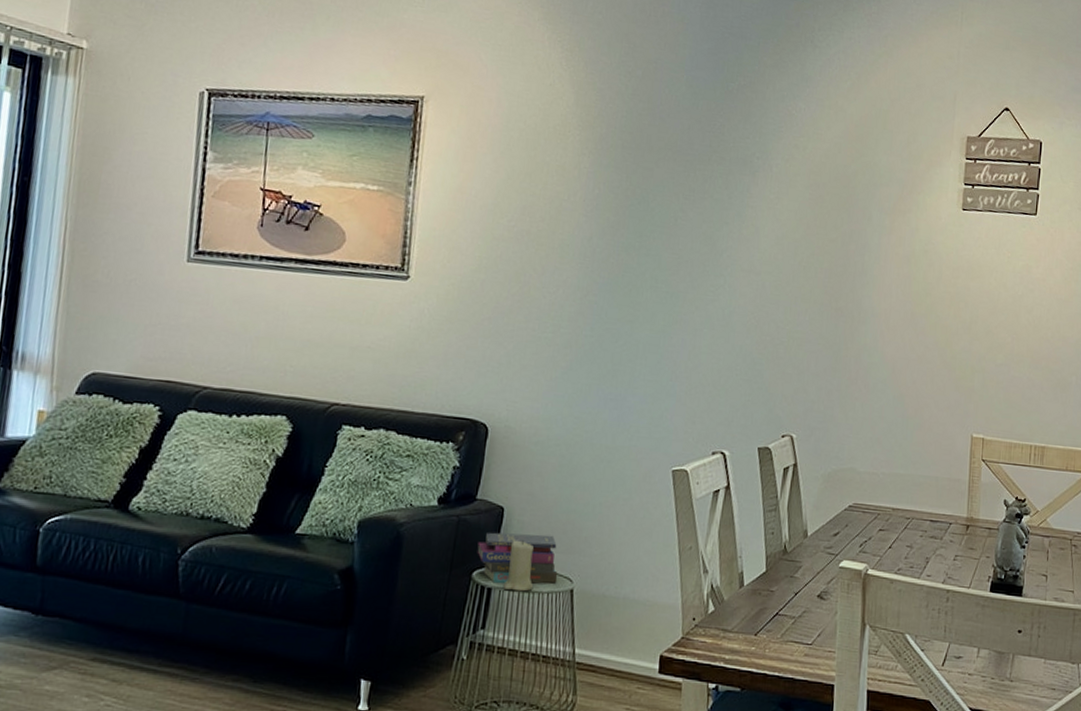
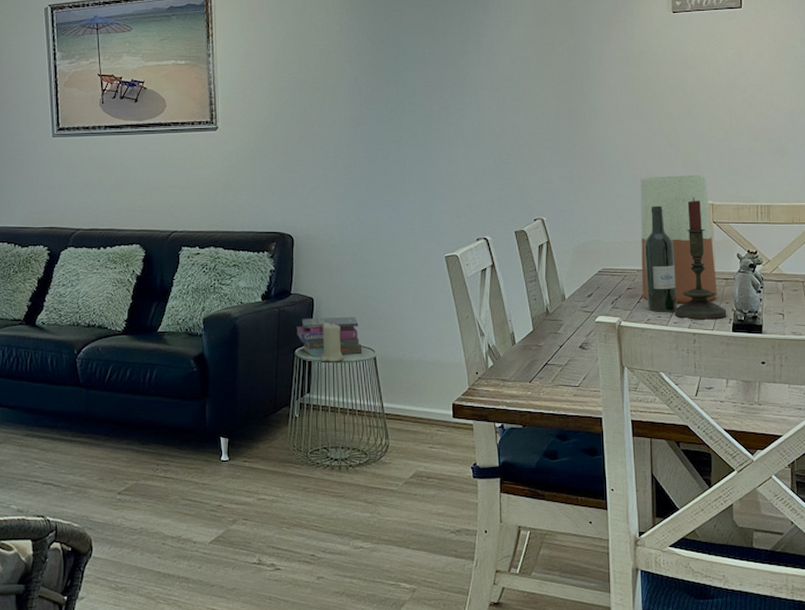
vase: none [895,398,980,554] -> present [640,175,717,303]
wine bottle: none [899,433,937,563] -> present [644,206,677,312]
candle: none [928,427,986,576] -> present [674,197,727,320]

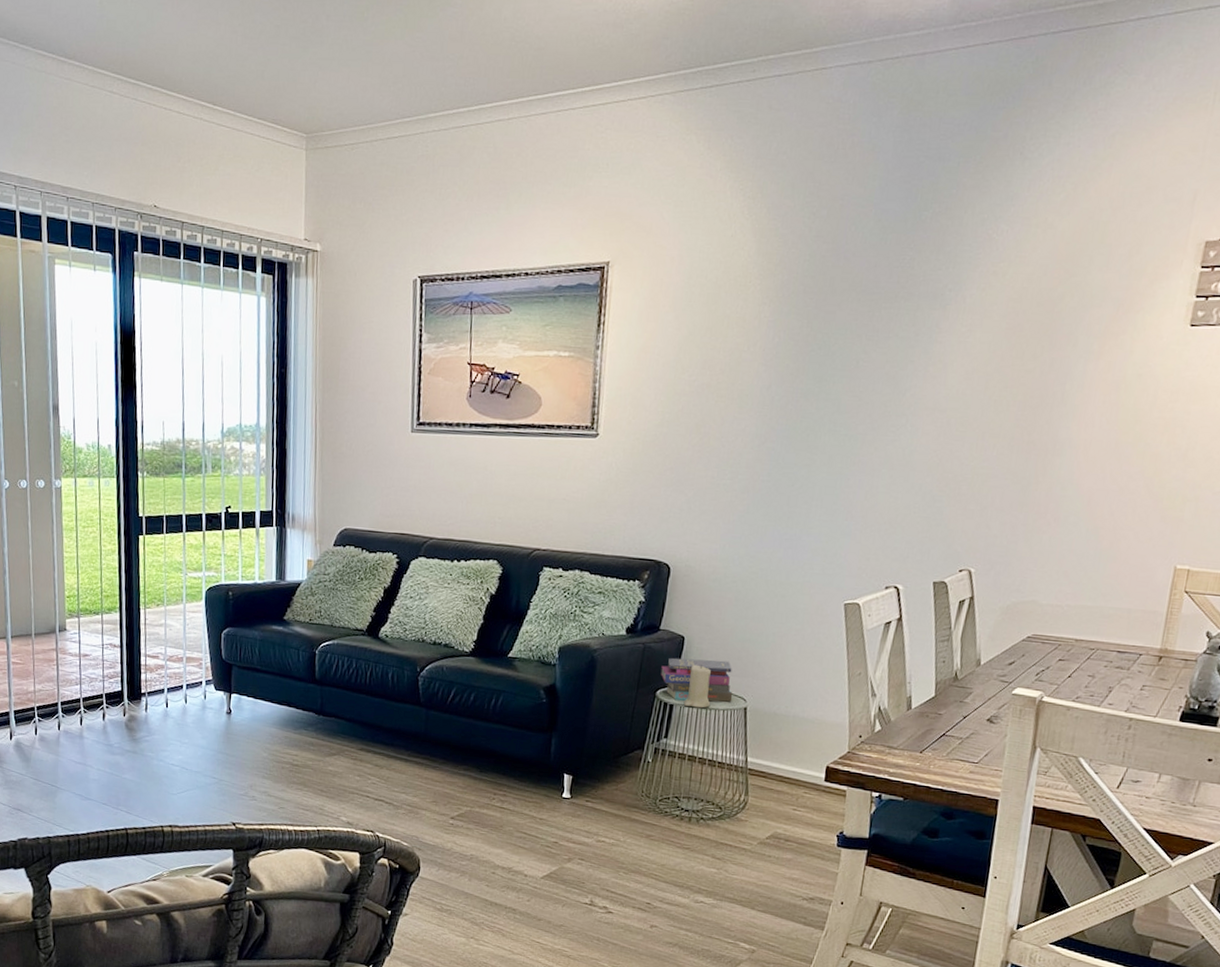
vase: present [640,175,717,303] -> none [1076,530,1188,684]
wine bottle: present [644,206,677,312] -> none [1079,566,1129,692]
candle: present [674,197,727,320] -> none [1111,559,1178,705]

